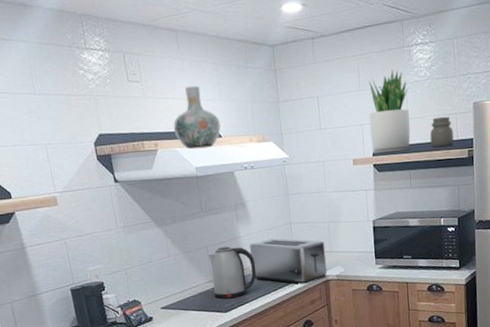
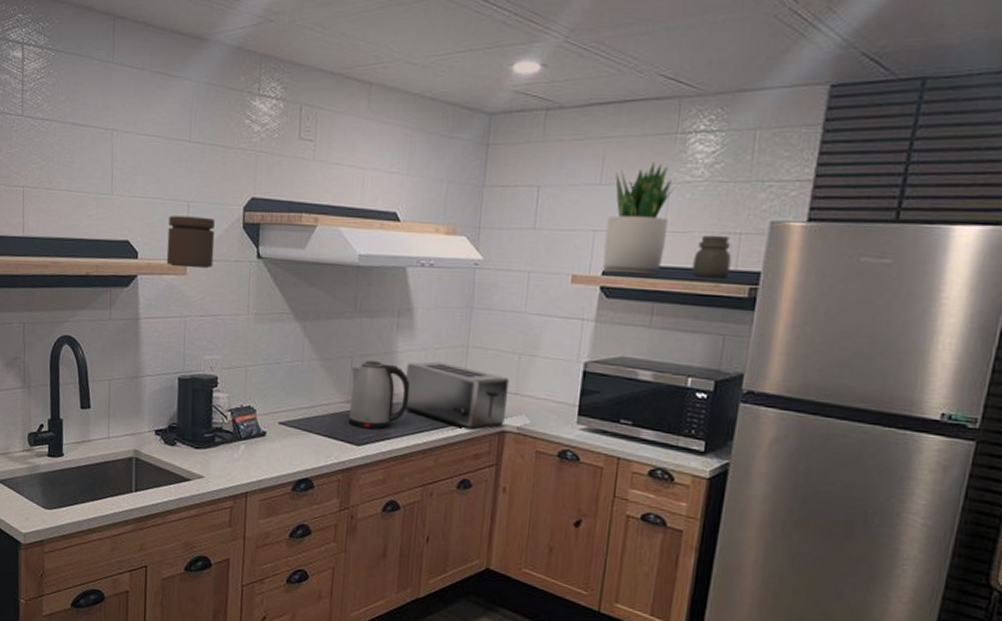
jar: none [31,155,79,201] -> present [166,215,215,269]
vase: present [173,85,221,150] -> none [341,153,402,233]

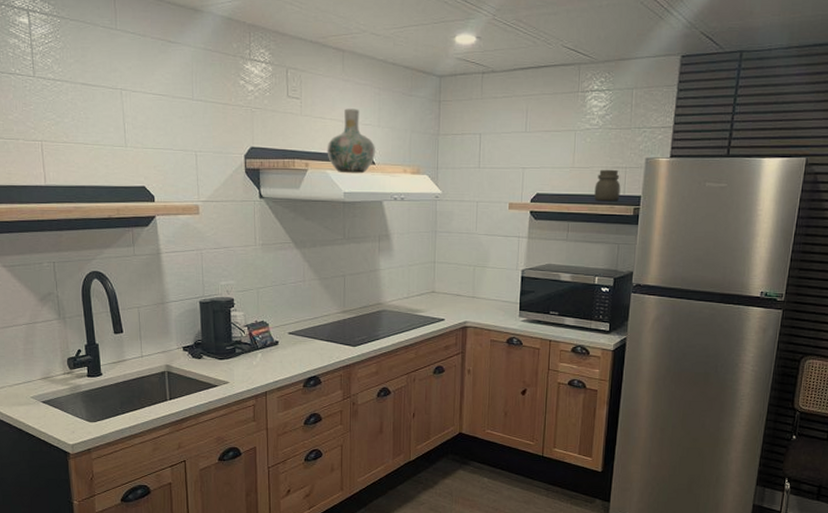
jar: present [166,215,215,269] -> none [180,164,222,208]
vase: none [341,153,402,233] -> present [327,108,375,174]
kettle: present [348,360,411,430] -> none [345,277,392,333]
toaster: present [405,361,510,432] -> none [388,275,468,328]
planter: present [602,162,674,277] -> none [530,114,579,202]

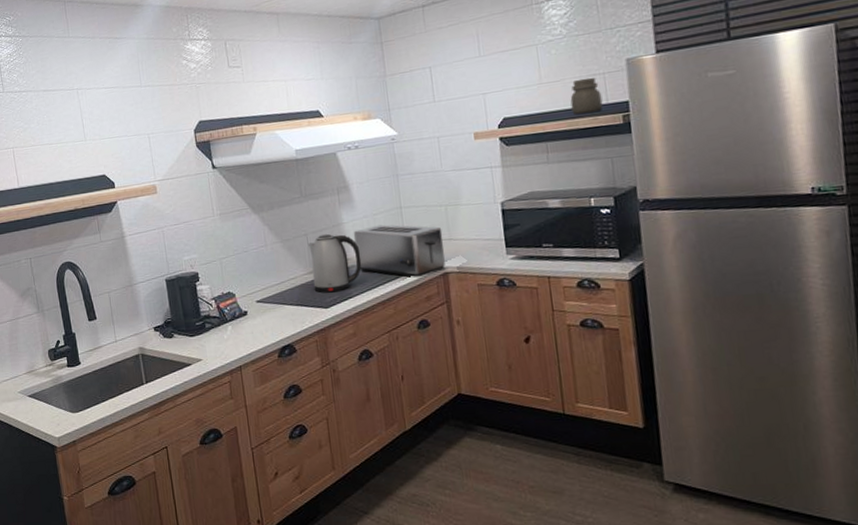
vase: present [327,108,375,174] -> none [272,66,323,132]
kettle: none [345,277,392,333] -> present [309,233,362,293]
toaster: none [388,275,468,328] -> present [353,224,446,278]

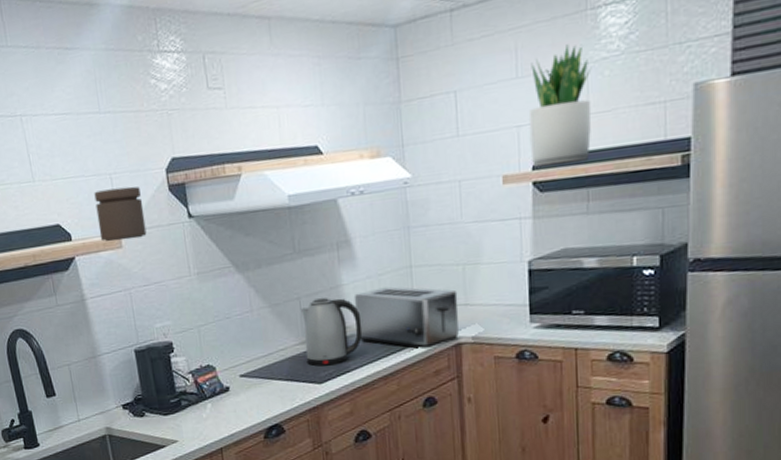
jar: none [135,143,178,189] -> present [94,186,147,242]
planter: none [490,30,546,127] -> present [528,44,592,168]
jar: present [570,77,603,116] -> none [621,106,660,155]

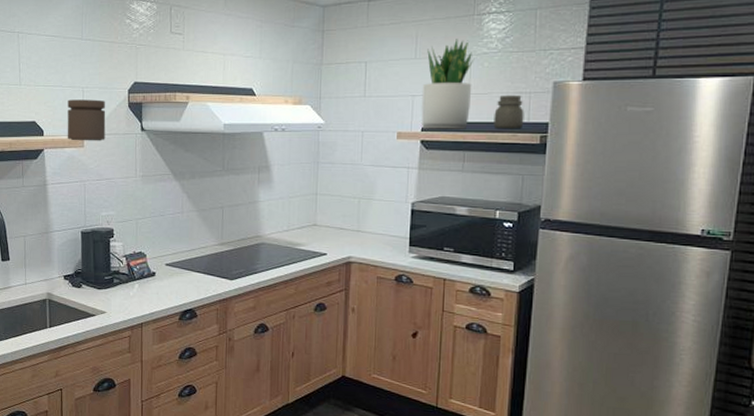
kettle: present [301,297,363,367] -> none [222,209,272,266]
toaster: present [354,286,459,350] -> none [267,208,352,263]
jar: none [621,106,660,155] -> present [493,95,524,130]

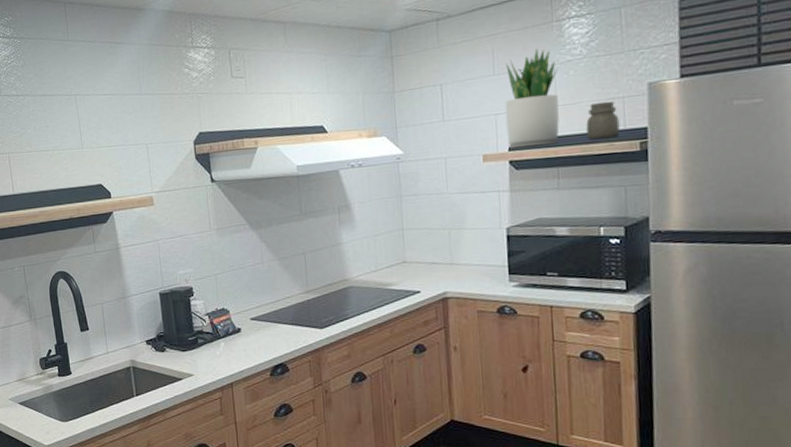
jar: present [67,99,106,141] -> none [132,154,175,200]

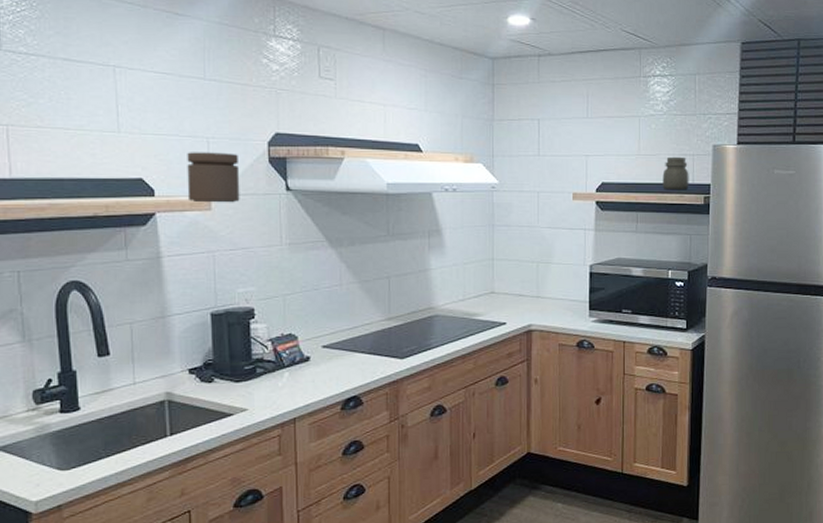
jar: none [132,154,175,200] -> present [187,152,240,203]
planter: present [504,49,560,149] -> none [595,100,643,191]

